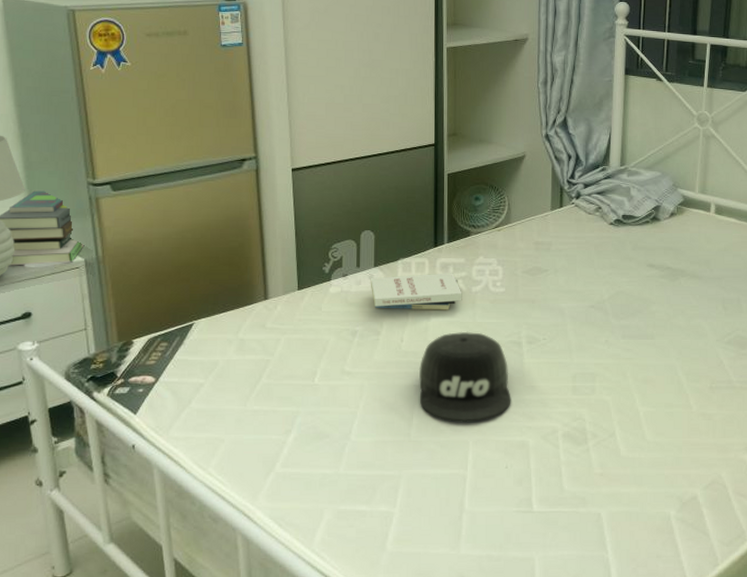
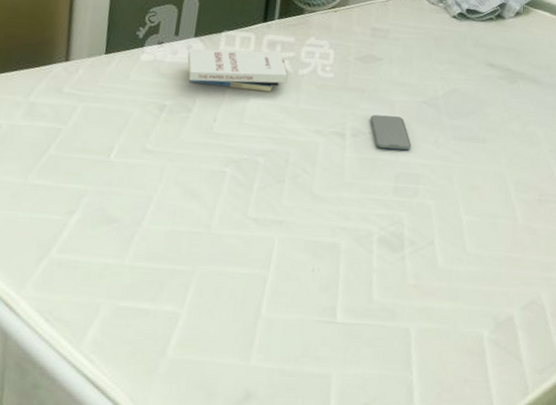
baseball cap: present [418,331,511,423] -> none [226,116,328,218]
smartphone: none [543,322,584,352] -> present [370,114,412,150]

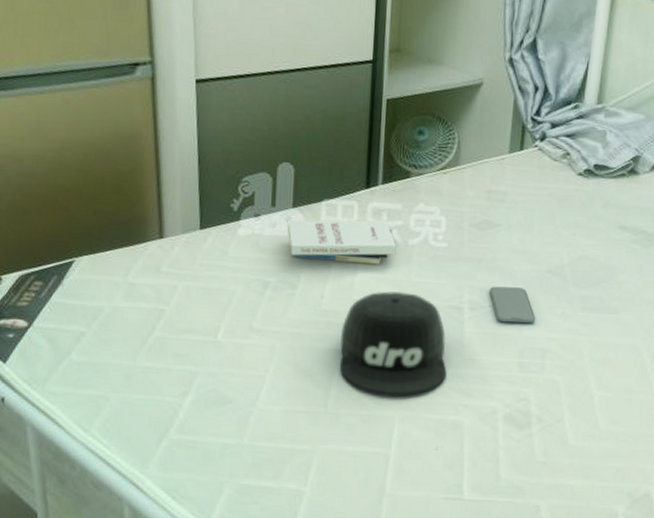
baseball cap: none [226,116,328,218] -> present [340,290,447,396]

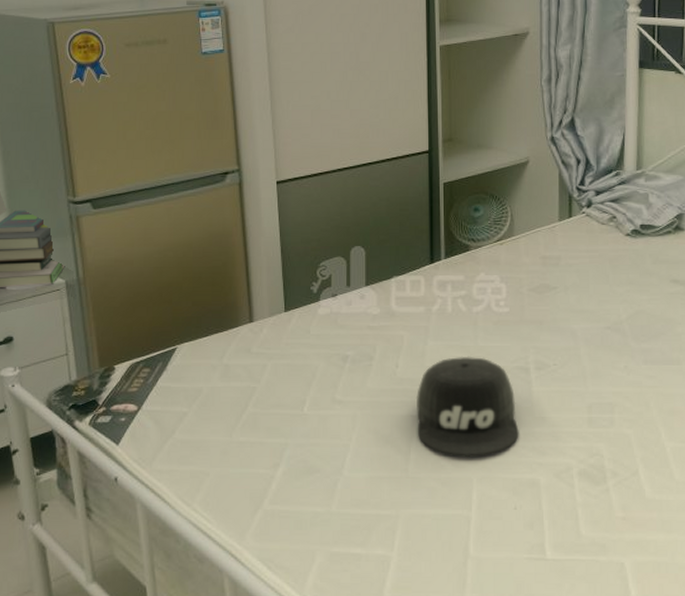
books: present [287,219,397,265] -> none [361,292,462,333]
smartphone: present [489,286,536,323] -> none [553,345,600,380]

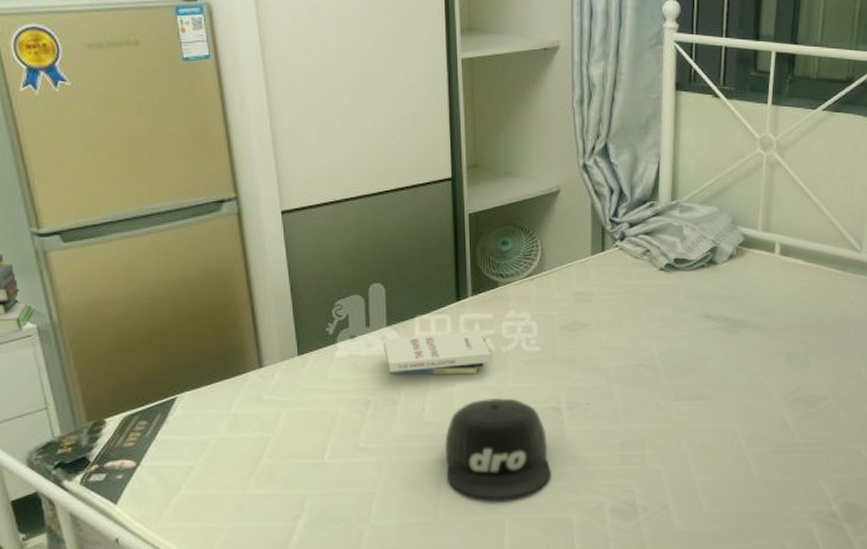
books: none [361,292,462,333] -> present [382,331,491,375]

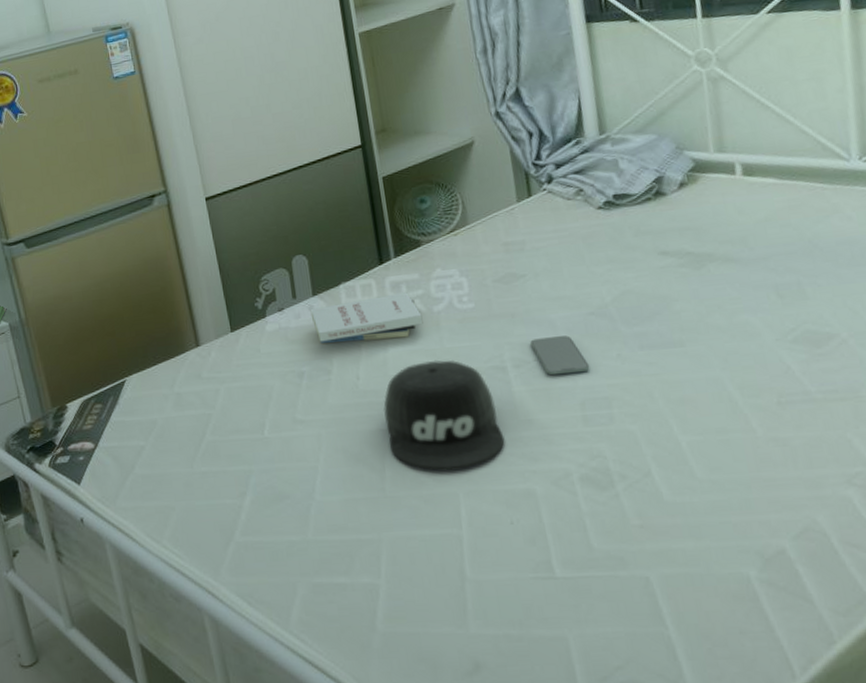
smartphone: none [585,383,632,418] -> present [530,335,590,376]

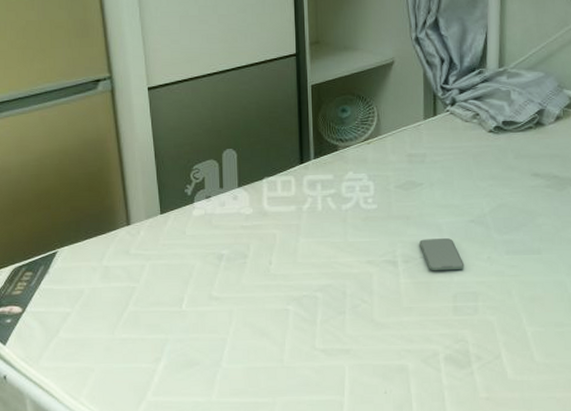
books: present [310,292,423,343] -> none [234,190,332,231]
baseball cap: present [383,359,505,471] -> none [289,251,388,347]

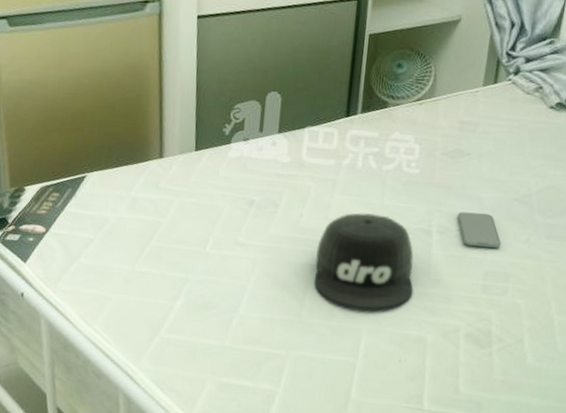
baseball cap: none [289,251,388,347] -> present [314,212,414,310]

